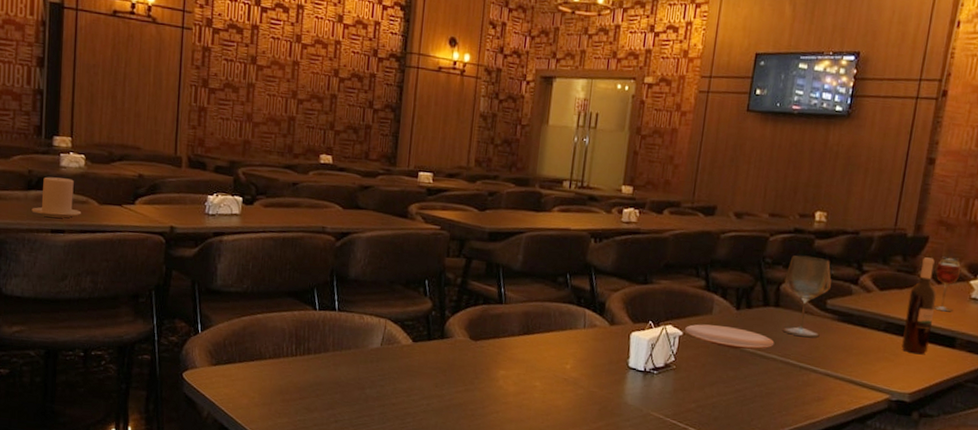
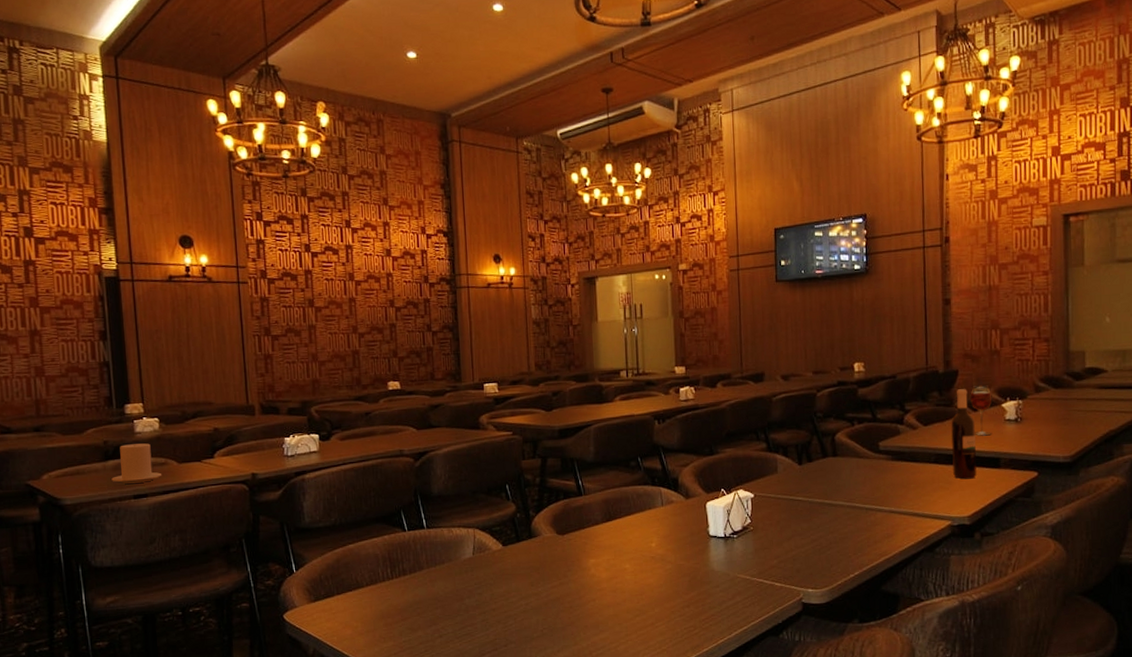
plate: present [685,324,775,350] -> none [755,482,839,502]
wine glass: present [783,255,832,338] -> none [837,404,881,481]

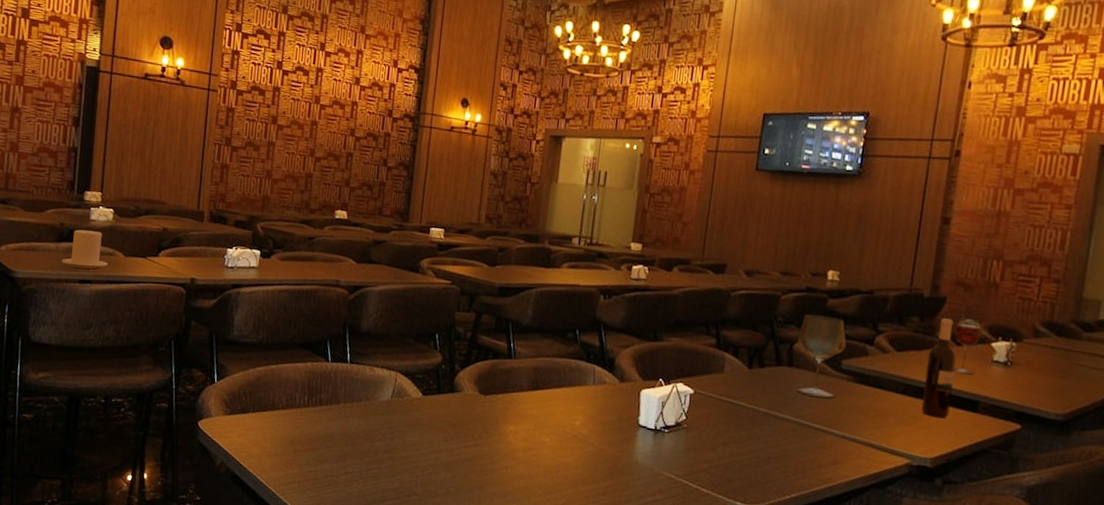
wine glass: none [837,404,881,481] -> present [797,314,847,399]

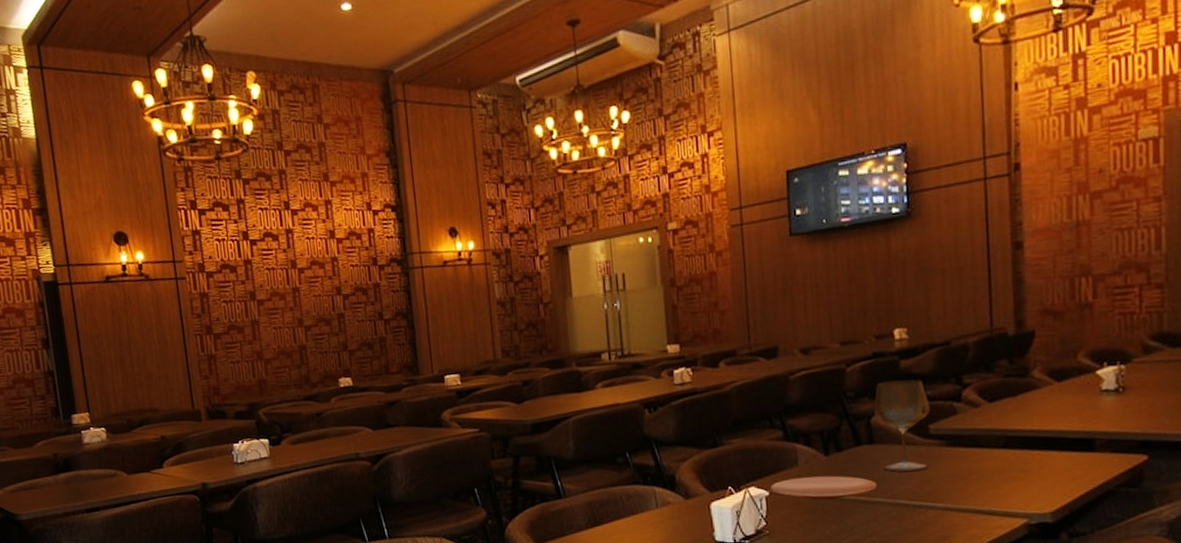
candle: present [61,229,108,269] -> none [64,454,113,497]
plate: none [696,382,789,410] -> present [771,475,878,500]
wine bottle: present [921,318,956,419] -> none [1026,354,1062,467]
wineglass: present [953,316,982,375] -> none [1051,347,1083,412]

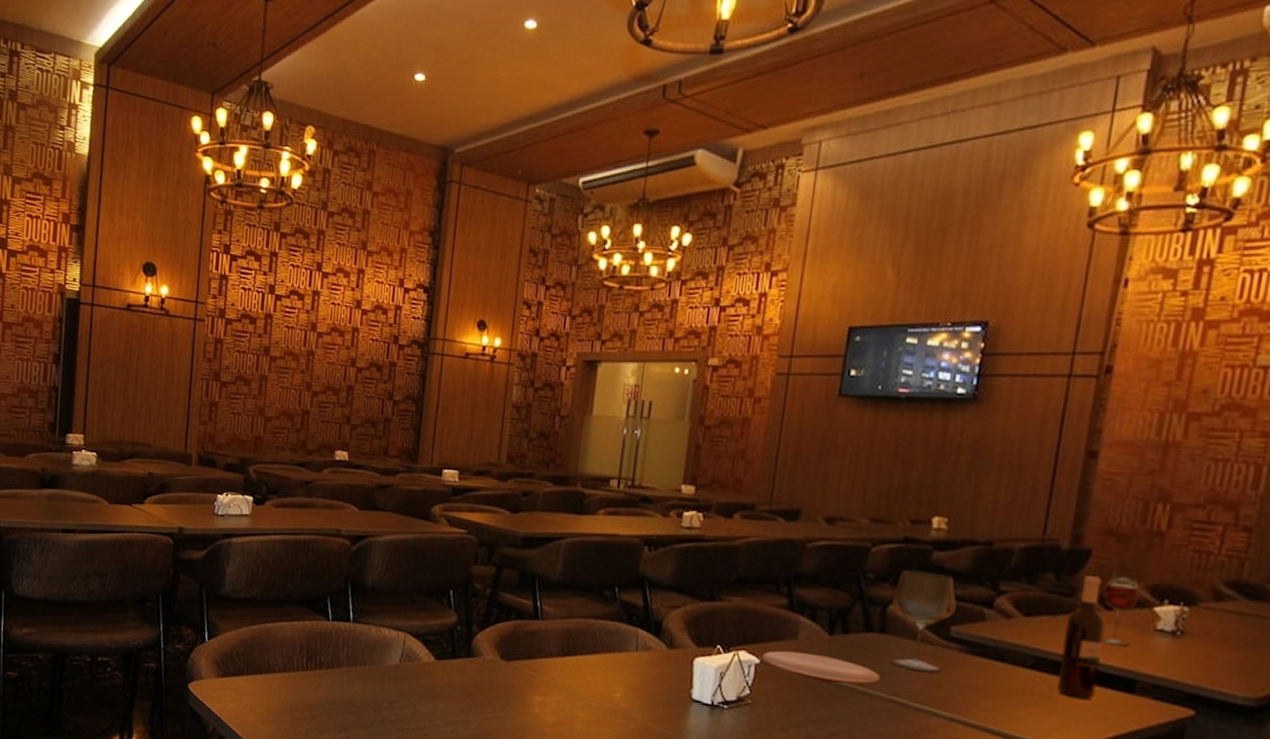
wine bottle: none [1026,354,1062,467] -> present [1057,575,1105,700]
wineglass: none [1051,347,1083,412] -> present [1100,574,1141,647]

